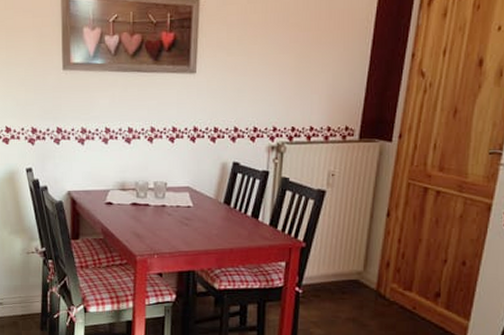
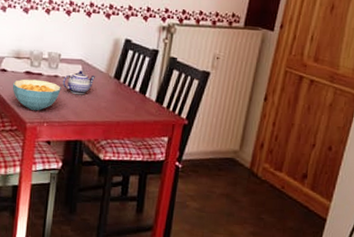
cereal bowl: none [119,210,169,243] -> present [12,79,61,111]
teapot: none [171,198,205,224] -> present [62,70,96,95]

